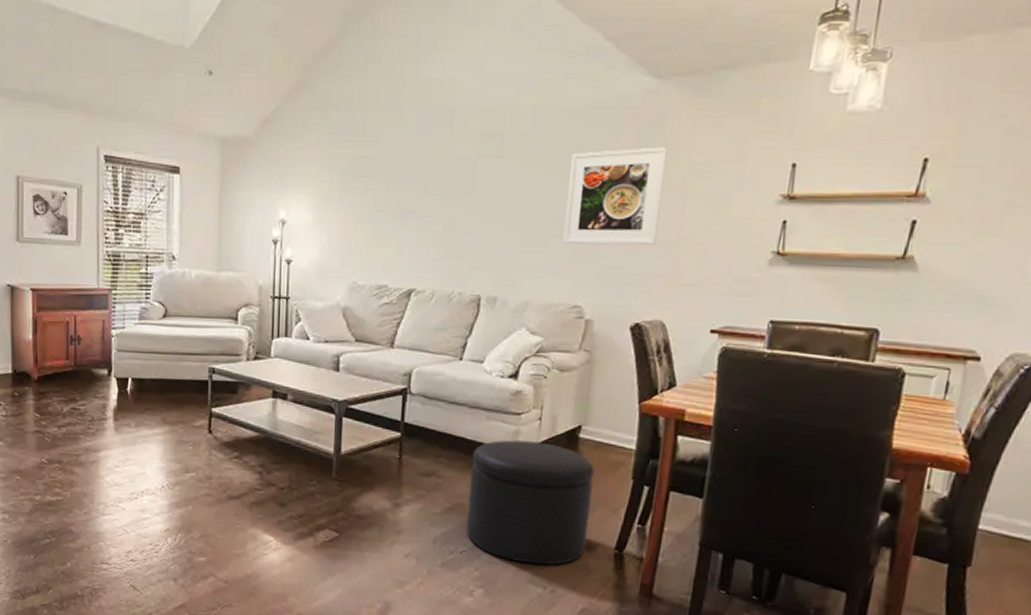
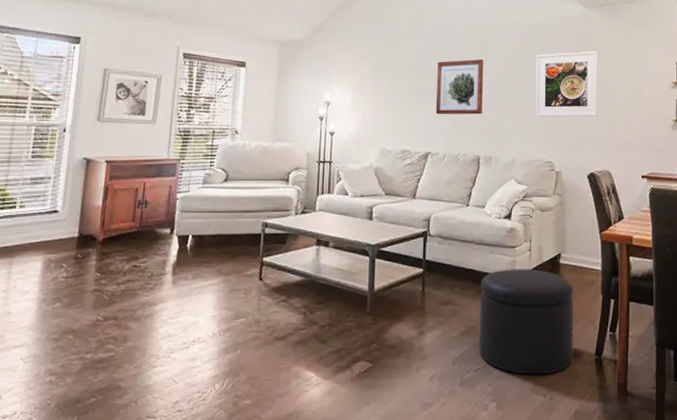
wall art: none [423,161,495,240] -> present [435,59,484,115]

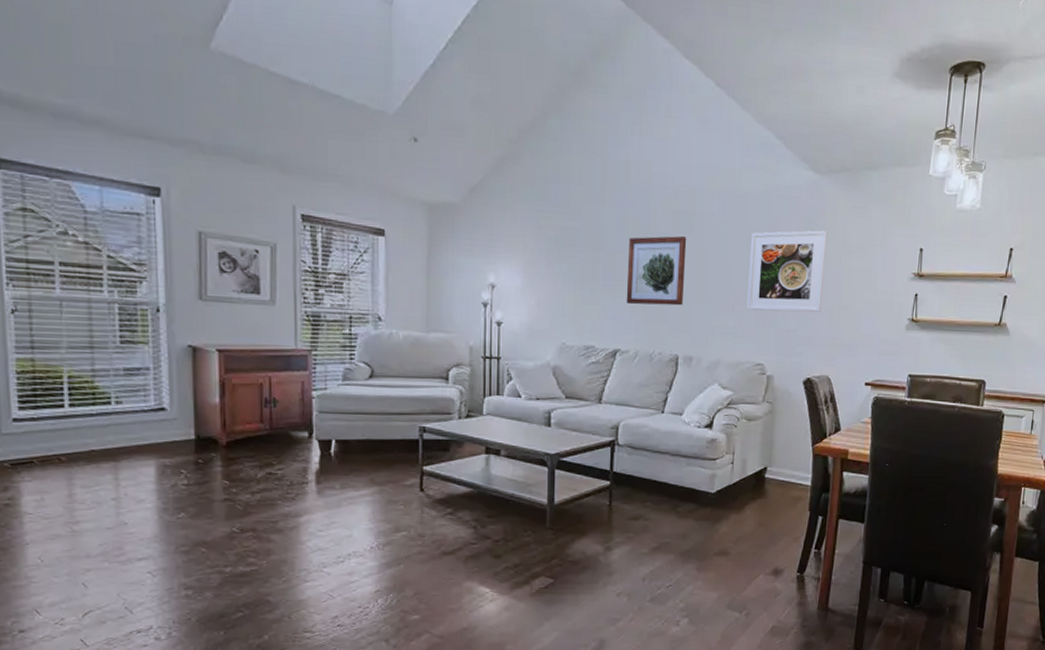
ottoman: present [479,269,573,375] -> none [672,483,778,592]

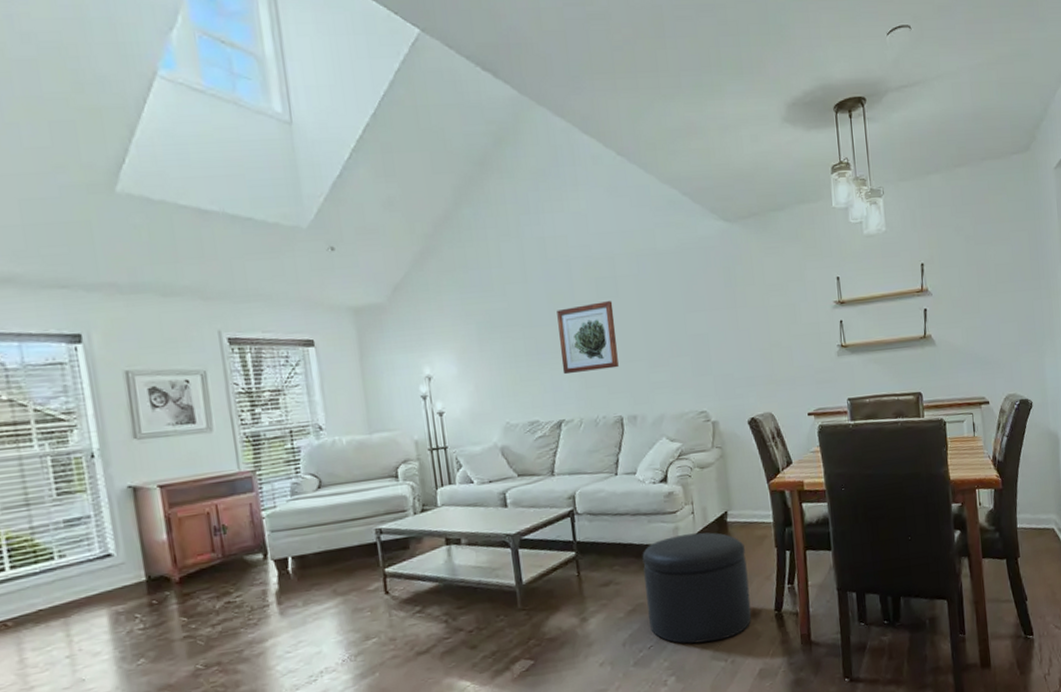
ottoman: none [672,483,778,592] -> present [642,532,752,644]
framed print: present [746,230,828,313] -> none [674,274,753,362]

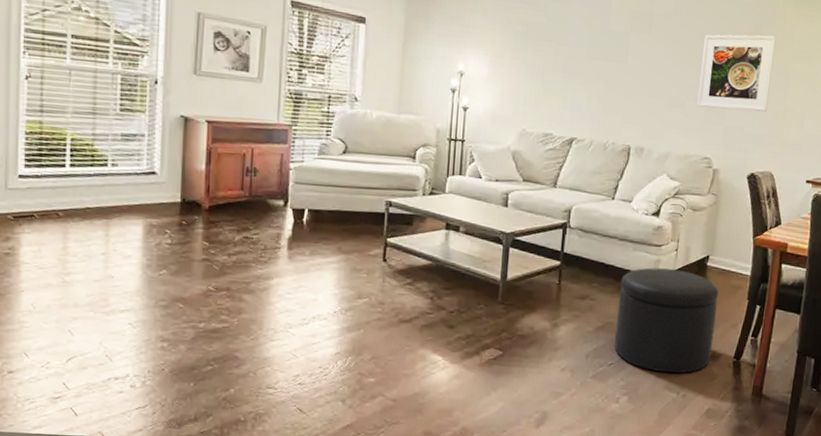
wall art: present [557,301,619,375] -> none [584,34,644,100]
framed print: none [674,274,753,362] -> present [697,34,776,112]

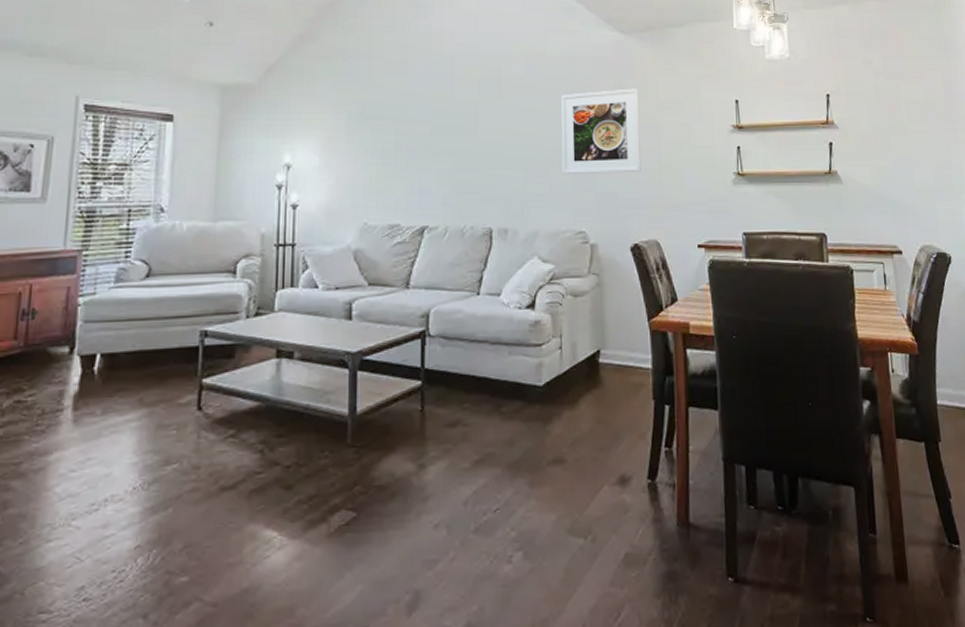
ottoman: present [614,268,719,374] -> none [498,372,620,511]

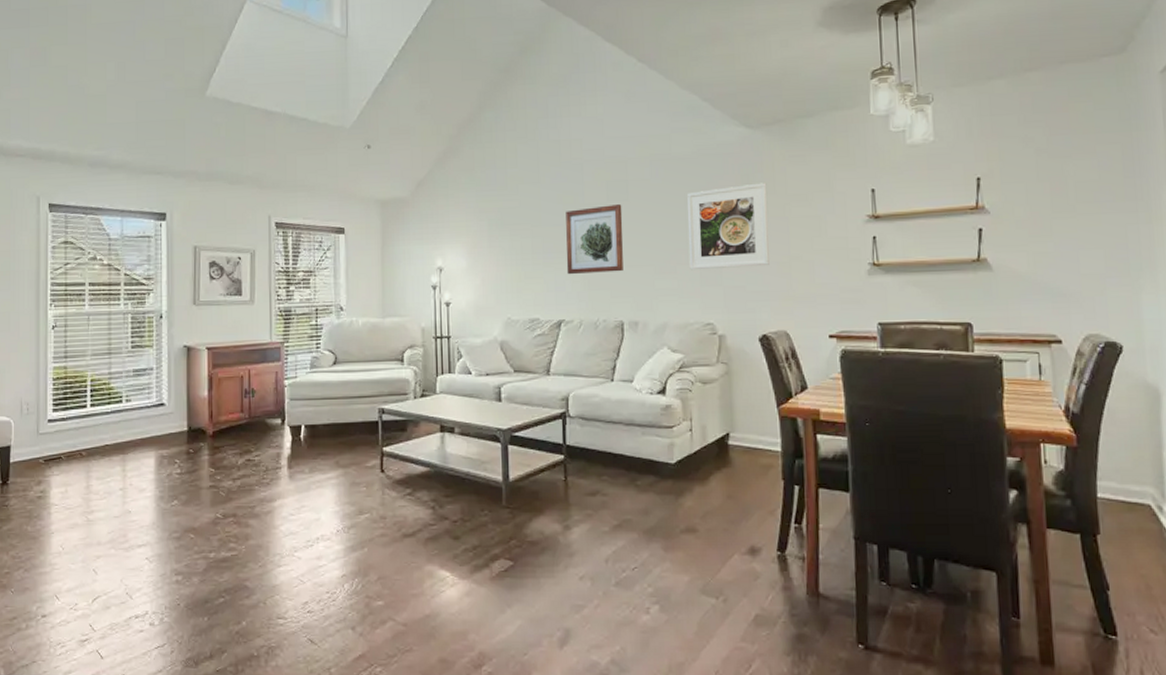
wall art: none [432,103,495,177] -> present [566,204,623,275]

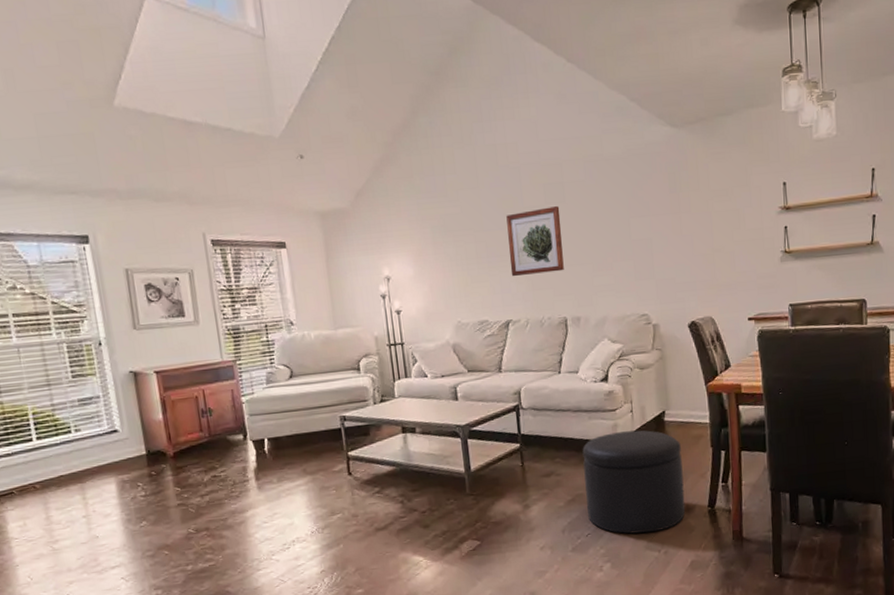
ottoman: none [633,452,750,574] -> present [582,430,686,534]
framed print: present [687,183,769,271] -> none [620,180,696,266]

